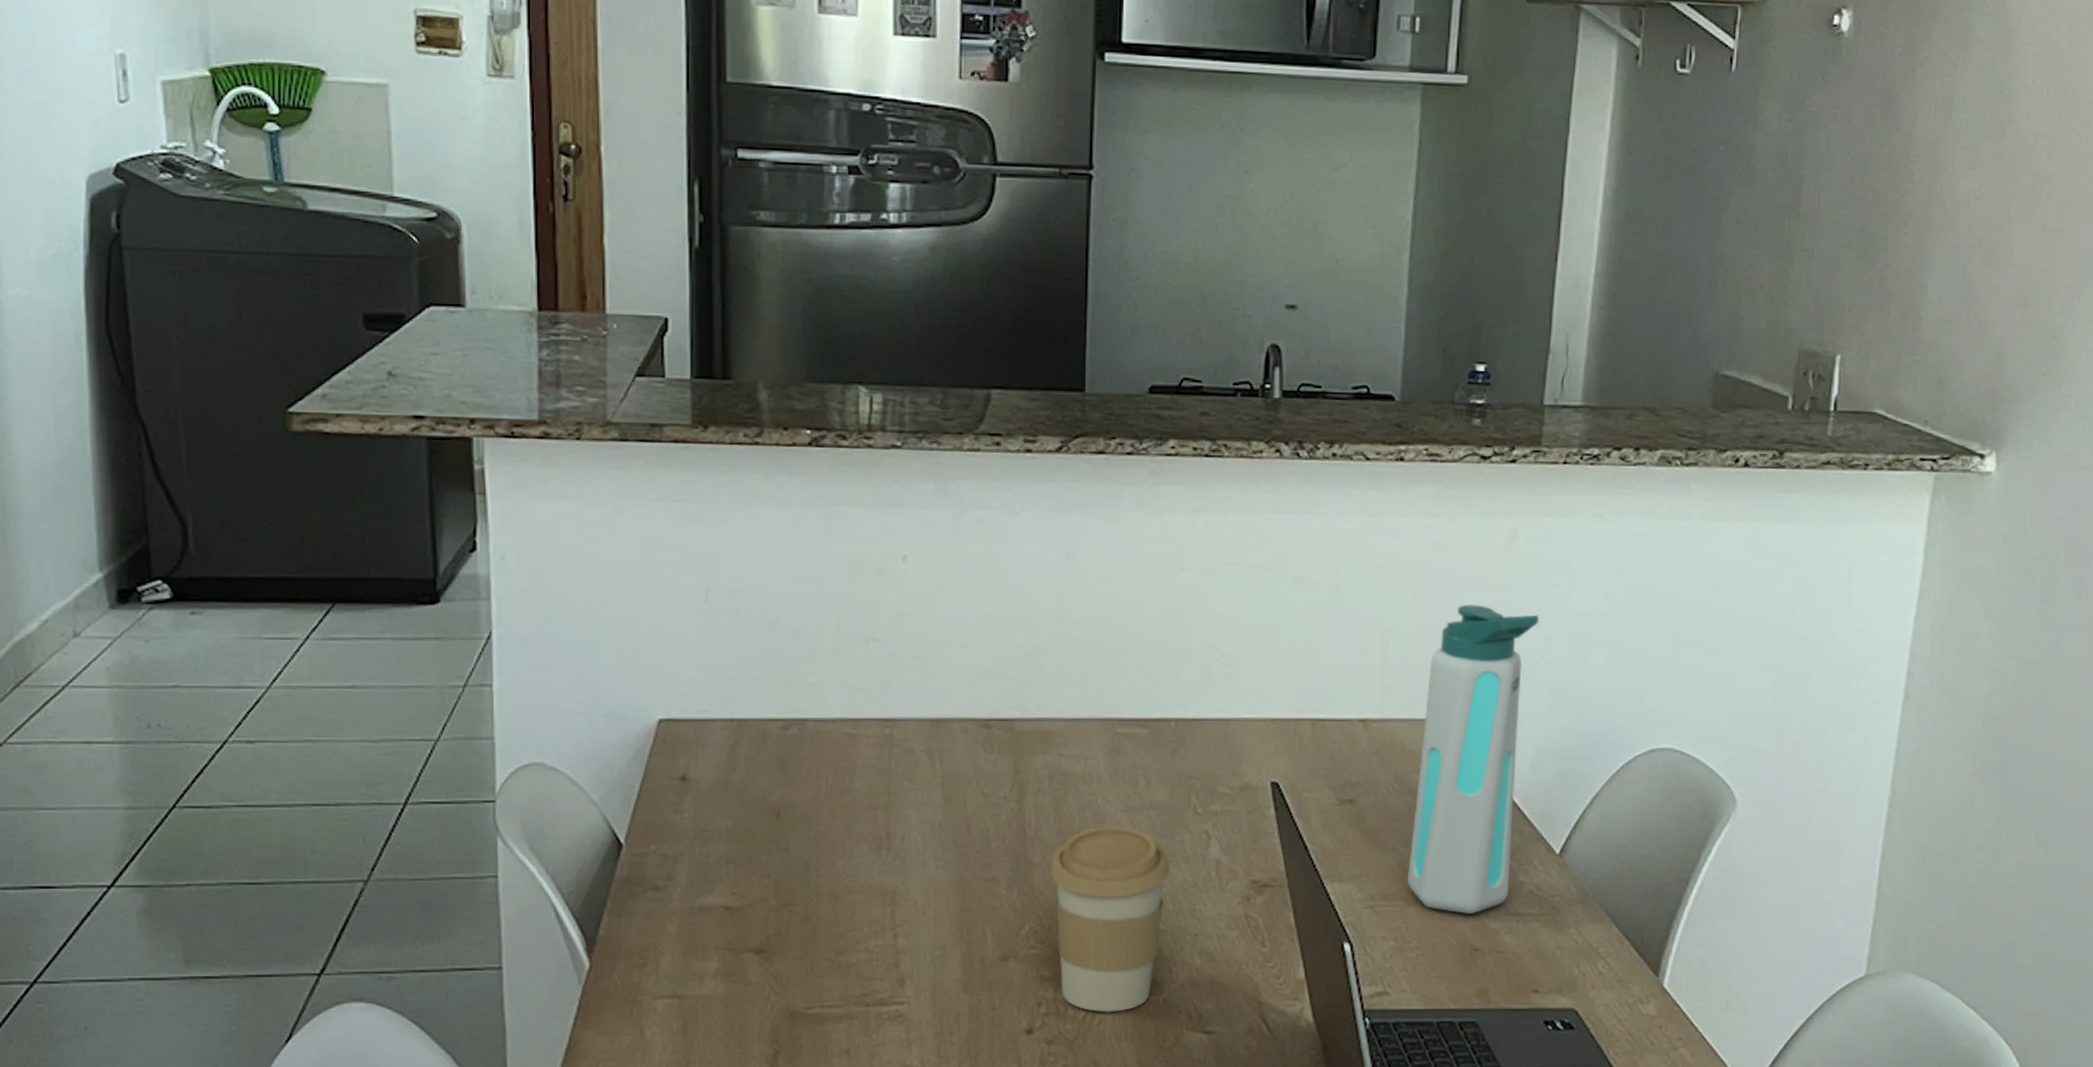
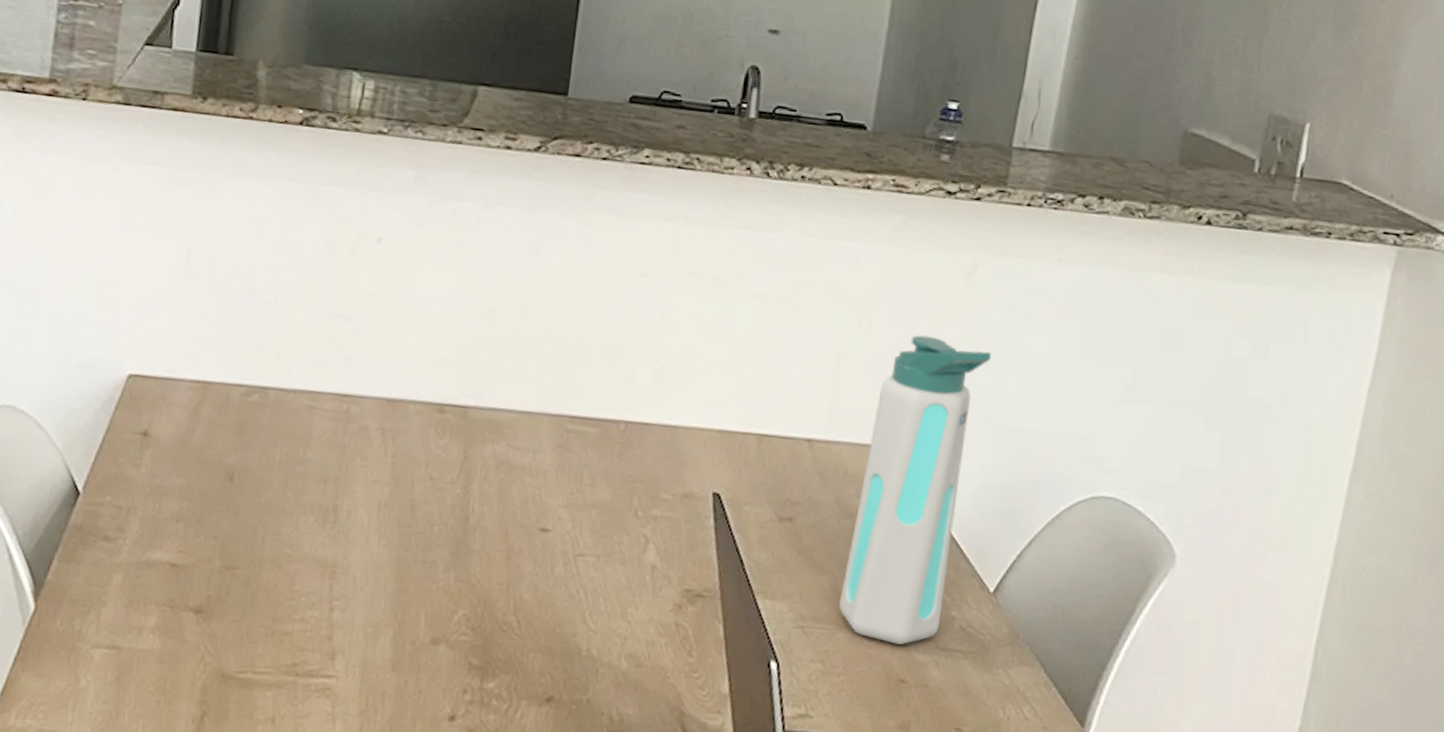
coffee cup: present [1051,825,1170,1013] -> none [487,520,606,708]

